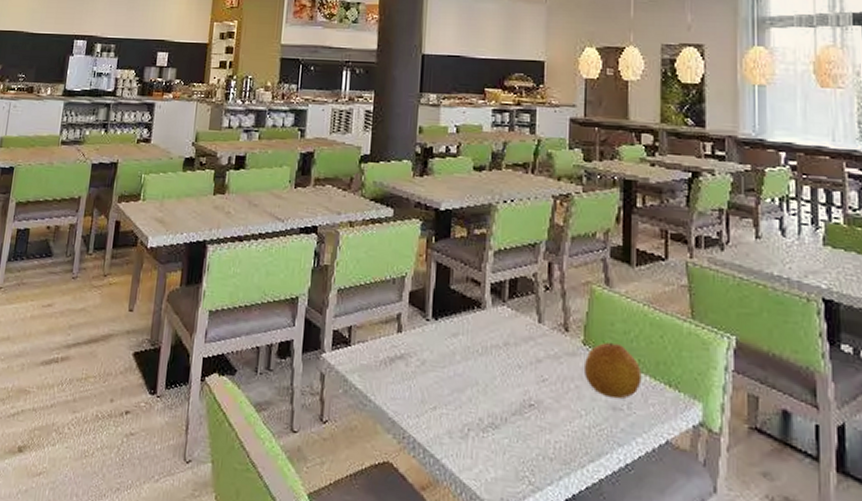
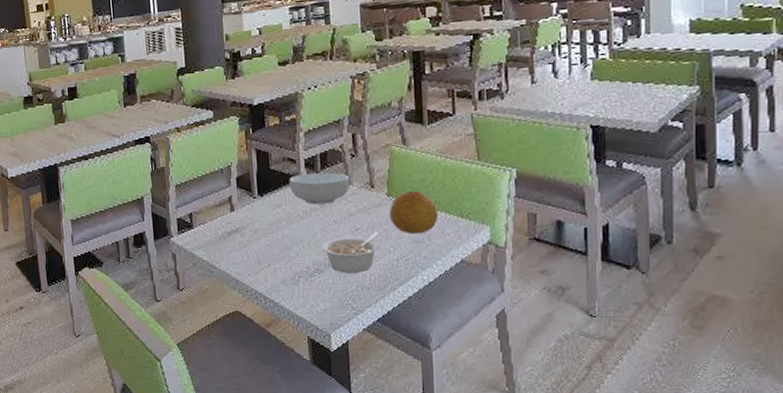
cereal bowl: none [469,300,541,343] -> present [289,172,350,205]
legume: none [499,387,570,438] -> present [321,232,380,274]

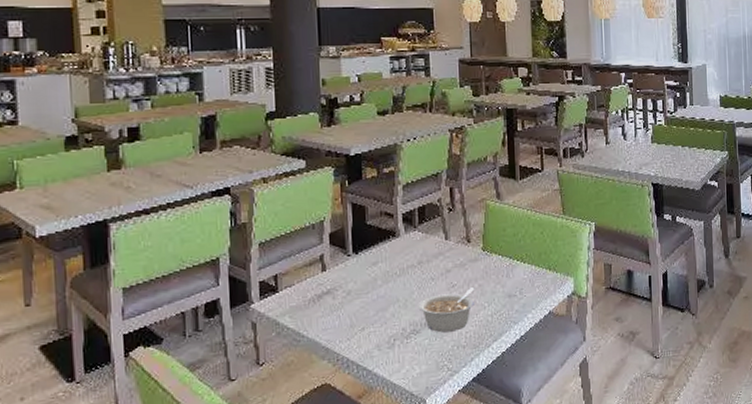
cereal bowl: present [289,172,350,205] -> none [386,227,448,262]
fruit: present [389,190,438,235] -> none [484,244,529,289]

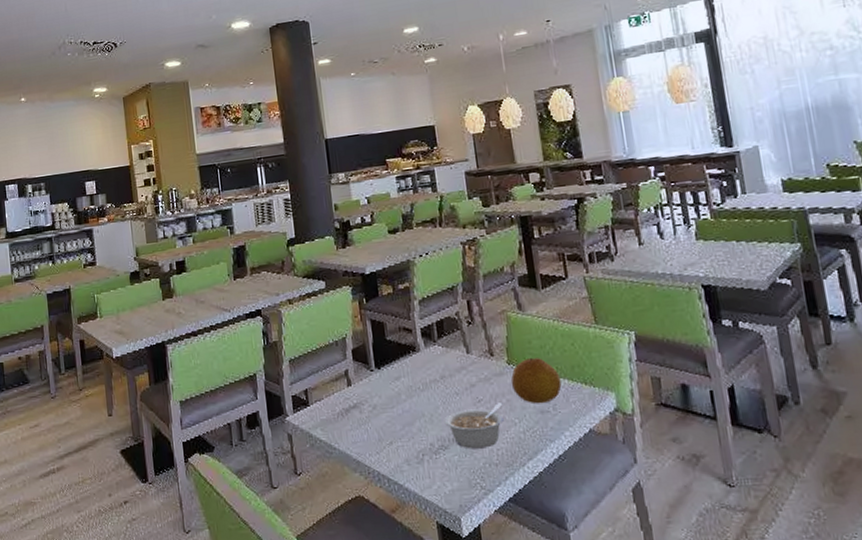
fruit: none [484,244,529,289] -> present [511,357,562,404]

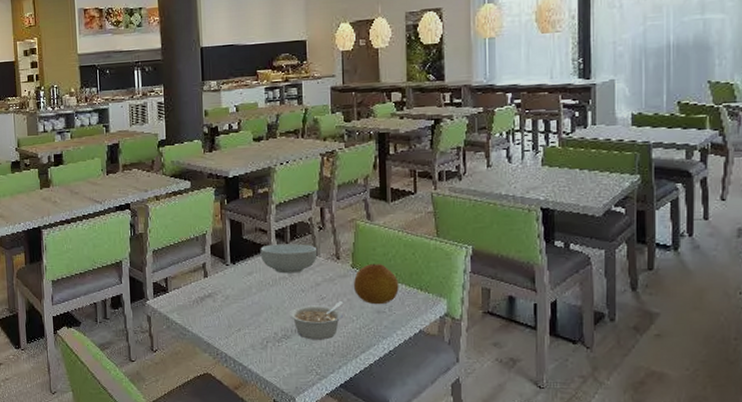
cereal bowl: none [406,341,469,376] -> present [260,244,318,274]

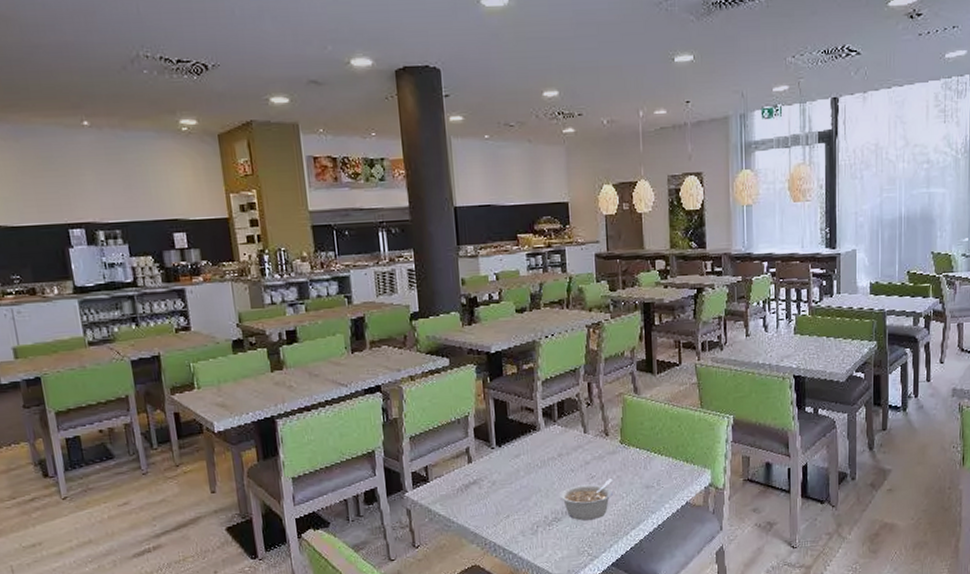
cereal bowl: present [260,244,318,274] -> none [527,421,586,454]
fruit: present [353,263,399,305] -> none [622,437,666,480]

